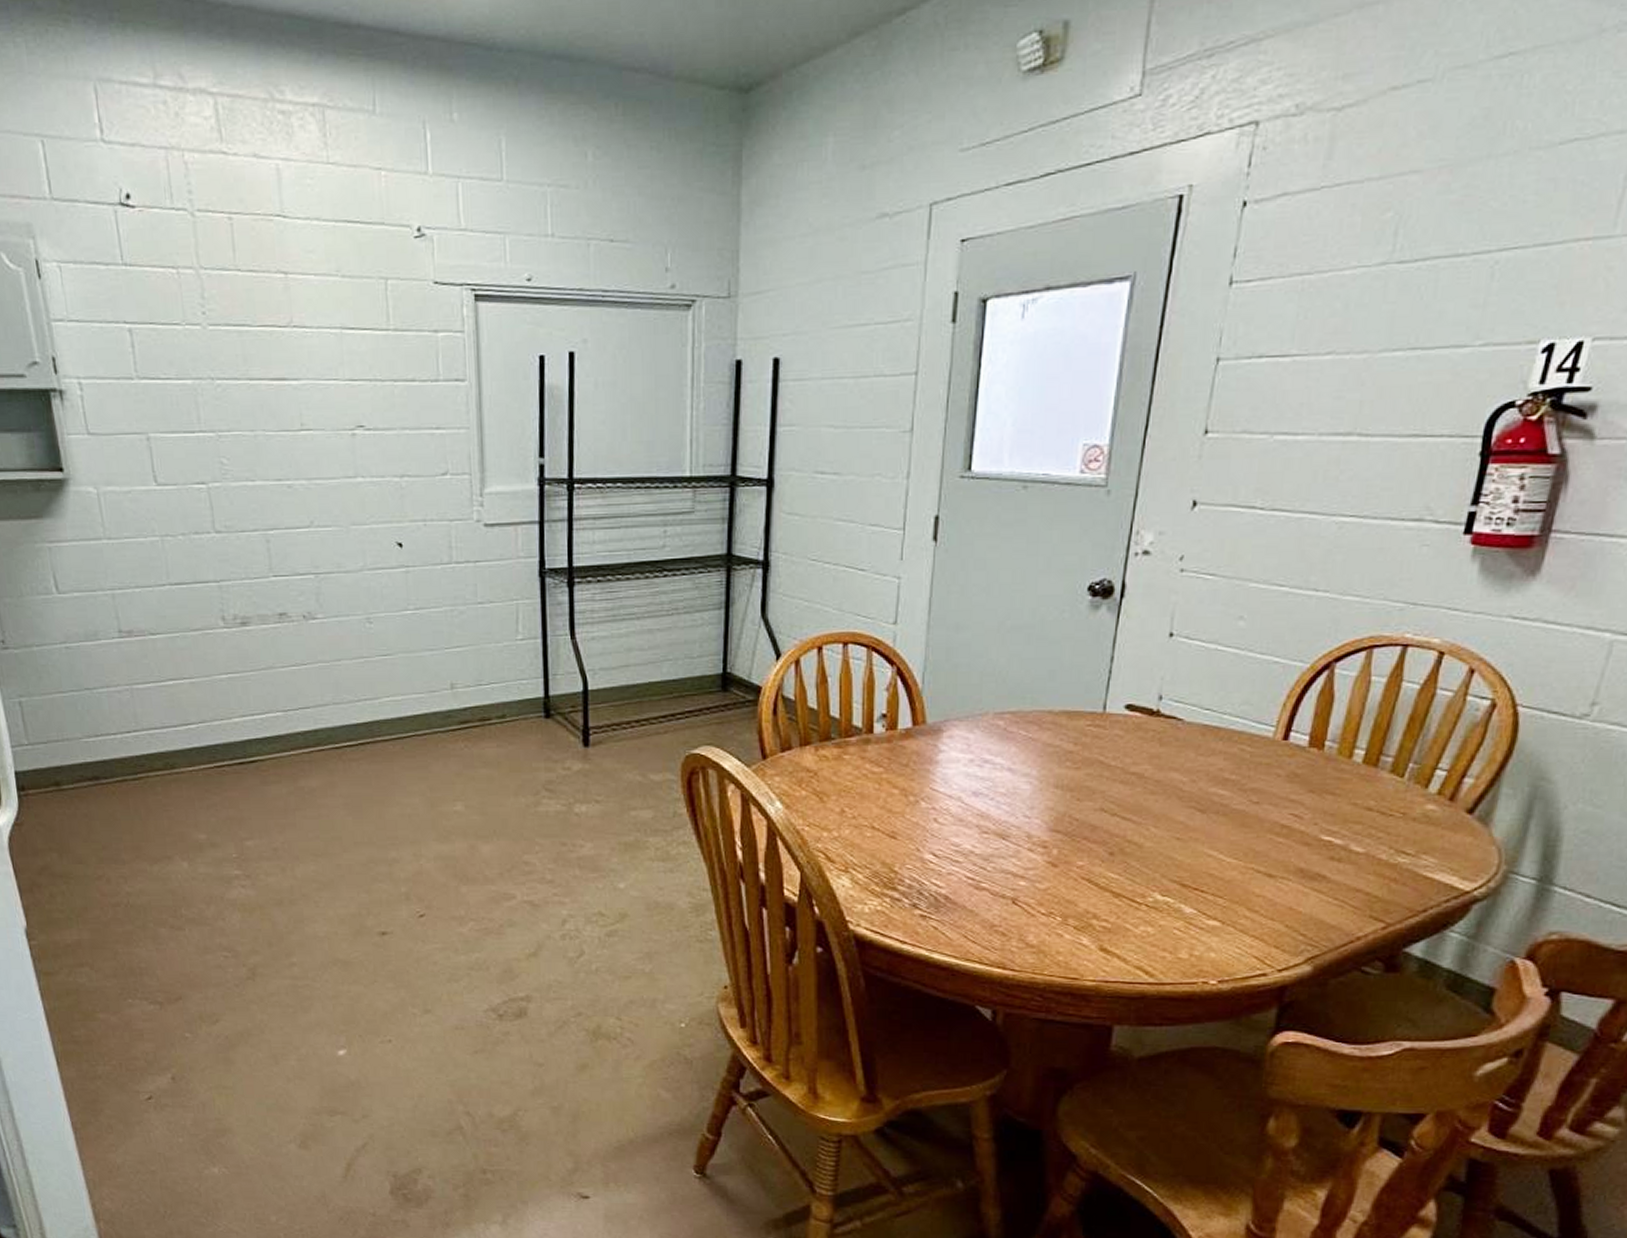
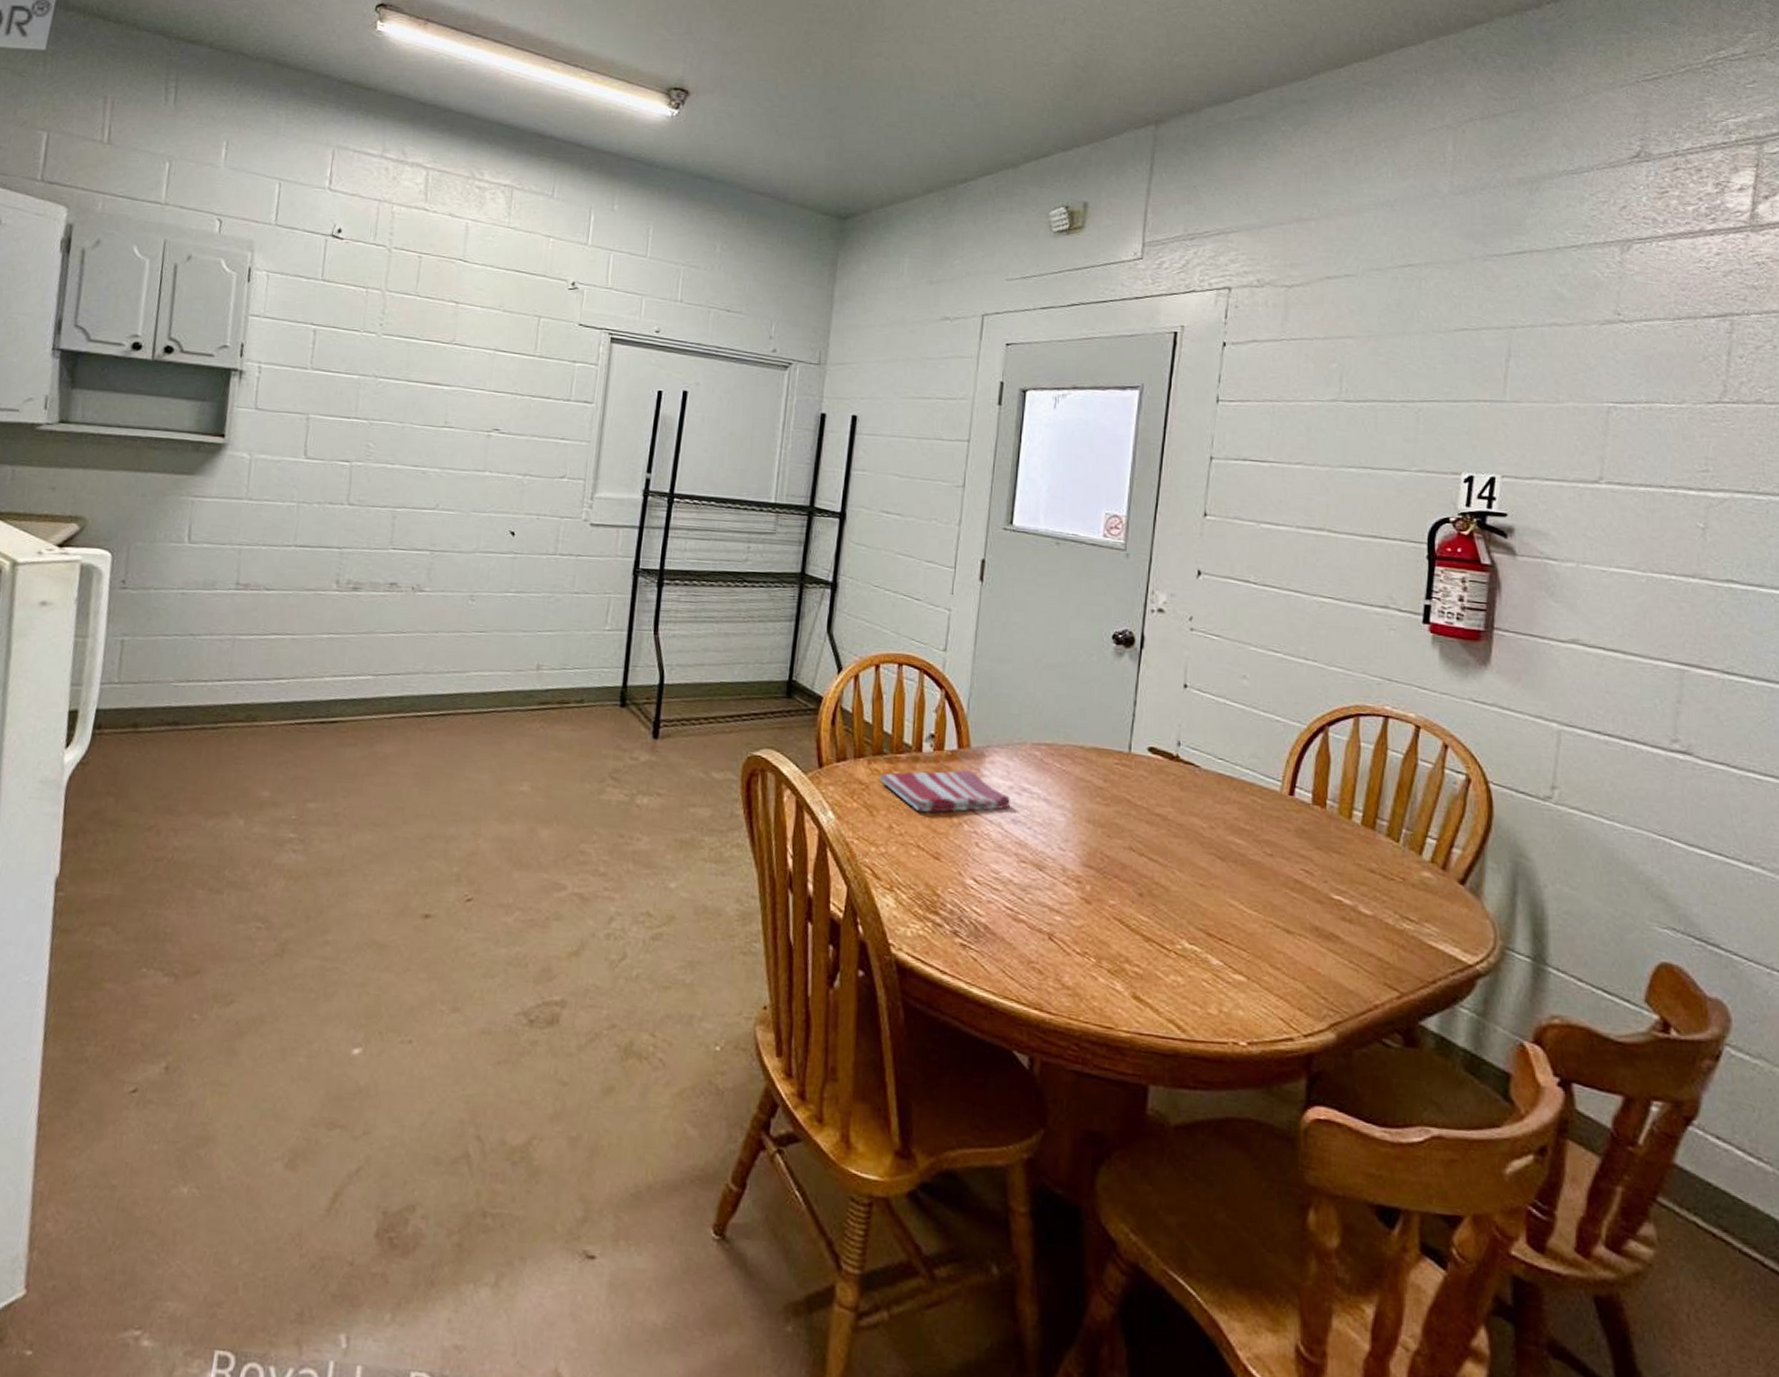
dish towel: none [828,746,971,794] -> present [879,769,1010,813]

